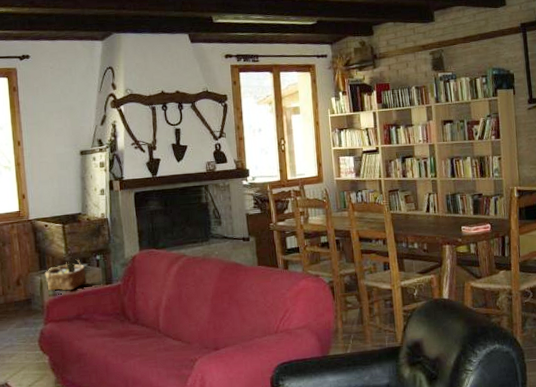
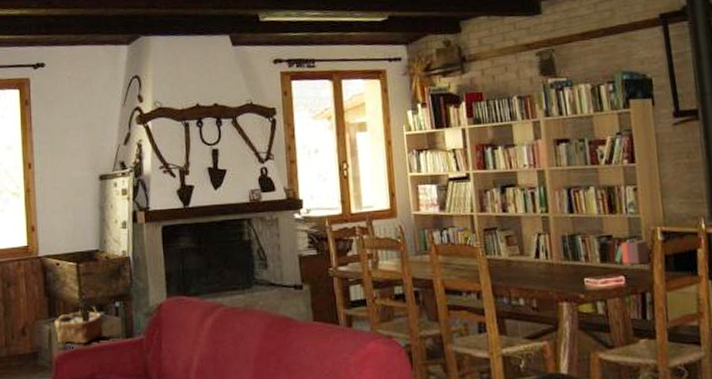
books: none [484,197,508,216] -> present [615,240,649,265]

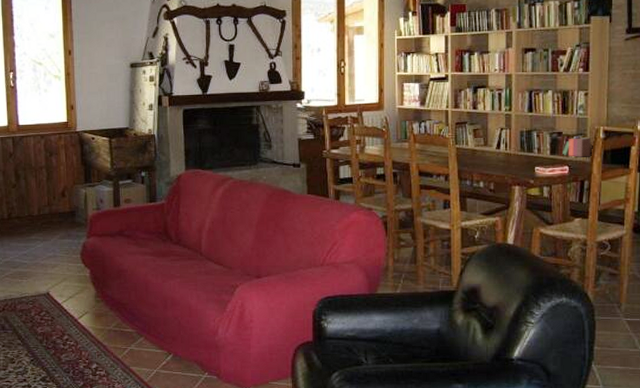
woven basket: present [55,306,103,344] -> none [90,174,131,206]

